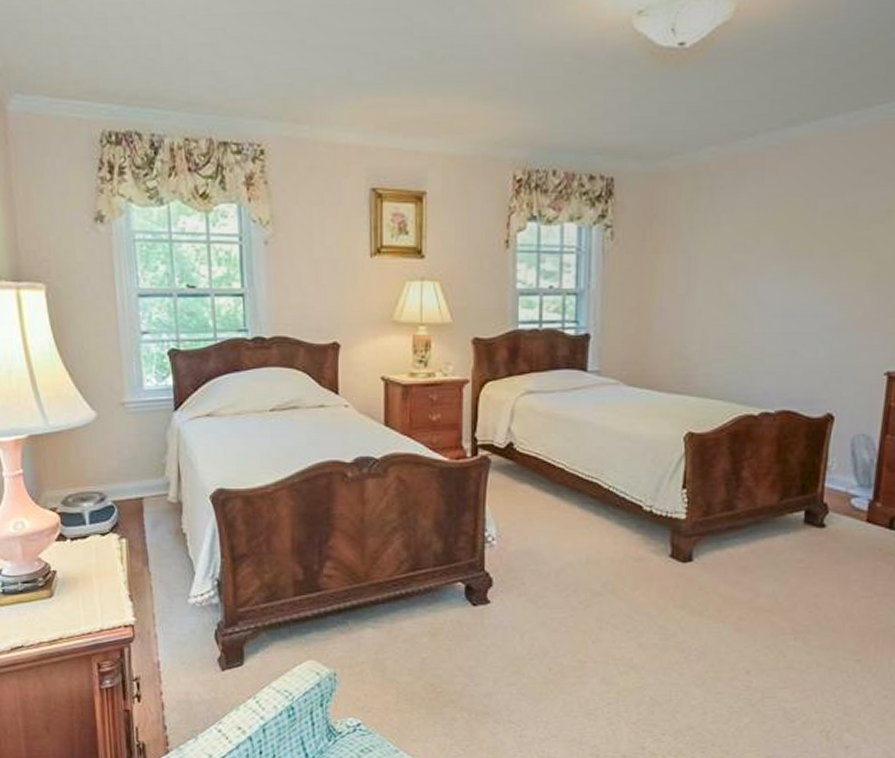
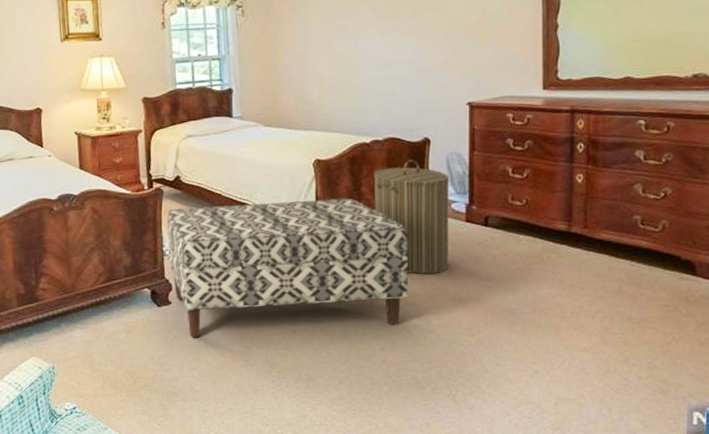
bench: none [491,483,794,647] -> present [166,198,409,338]
laundry hamper: none [754,440,853,584] -> present [373,160,450,275]

